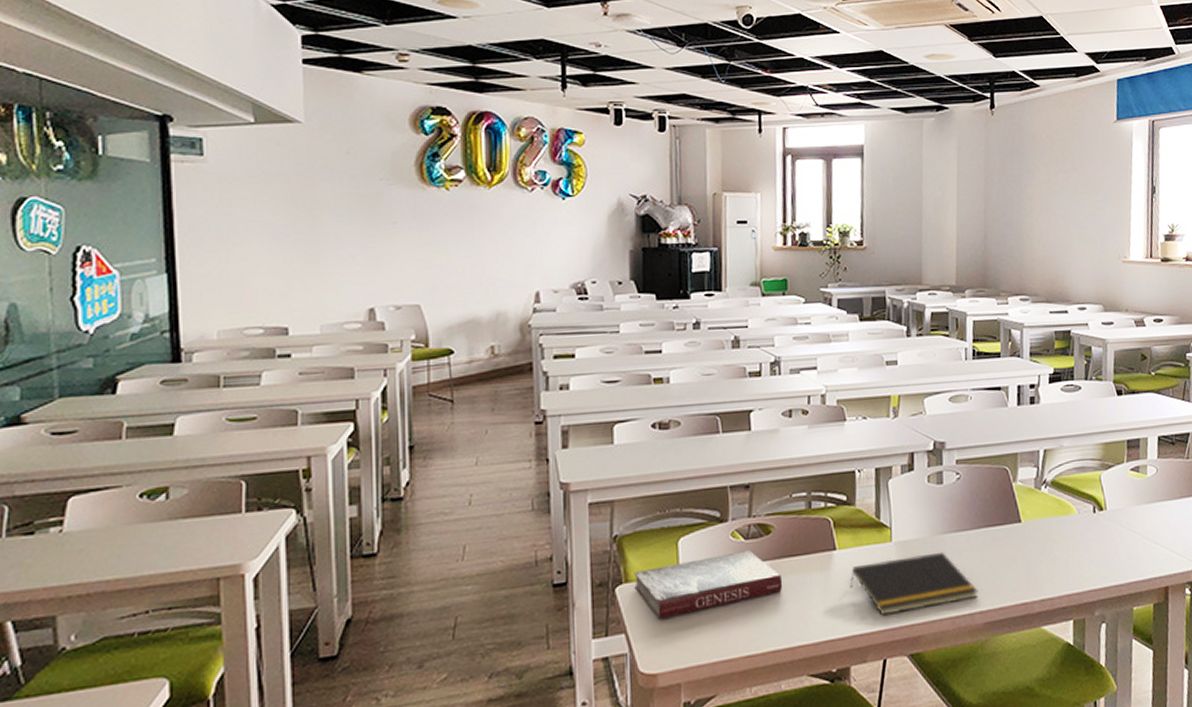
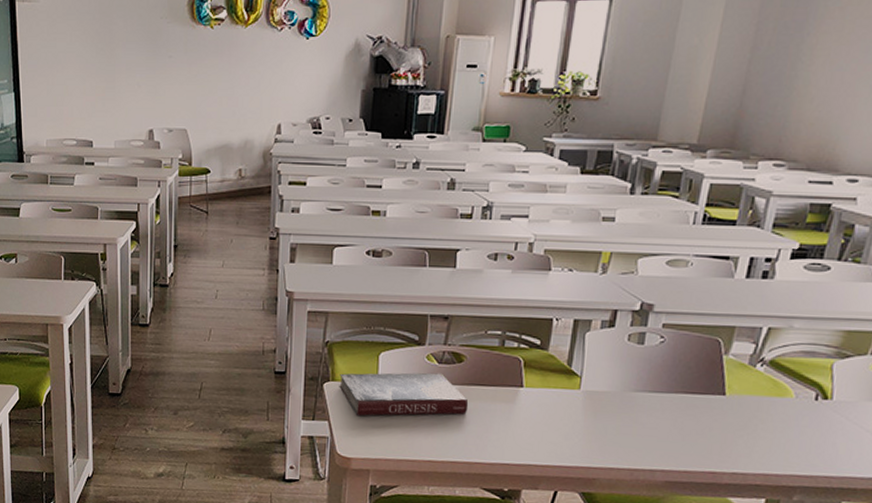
notepad: present [850,551,978,616] -> none [531,405,663,458]

